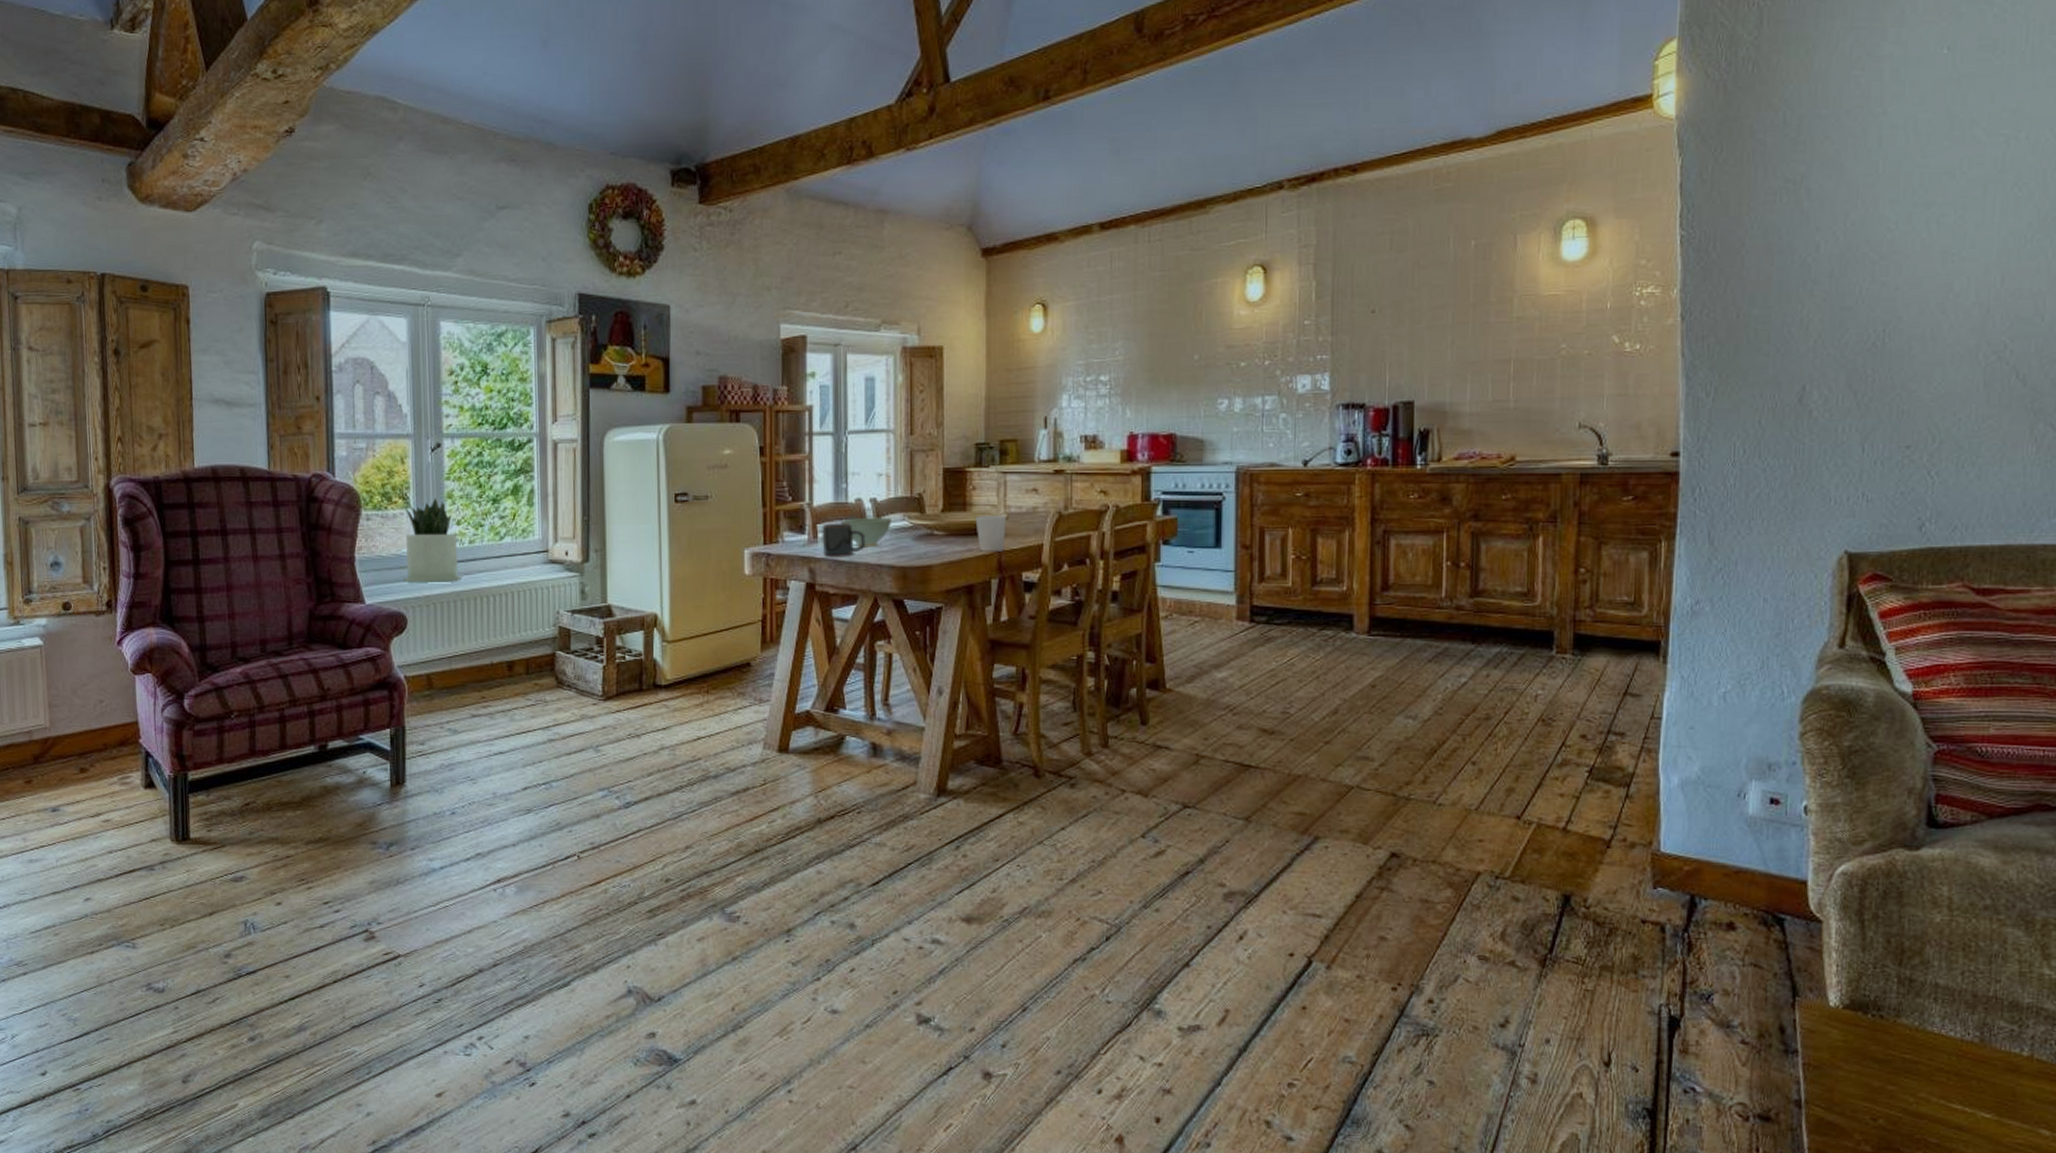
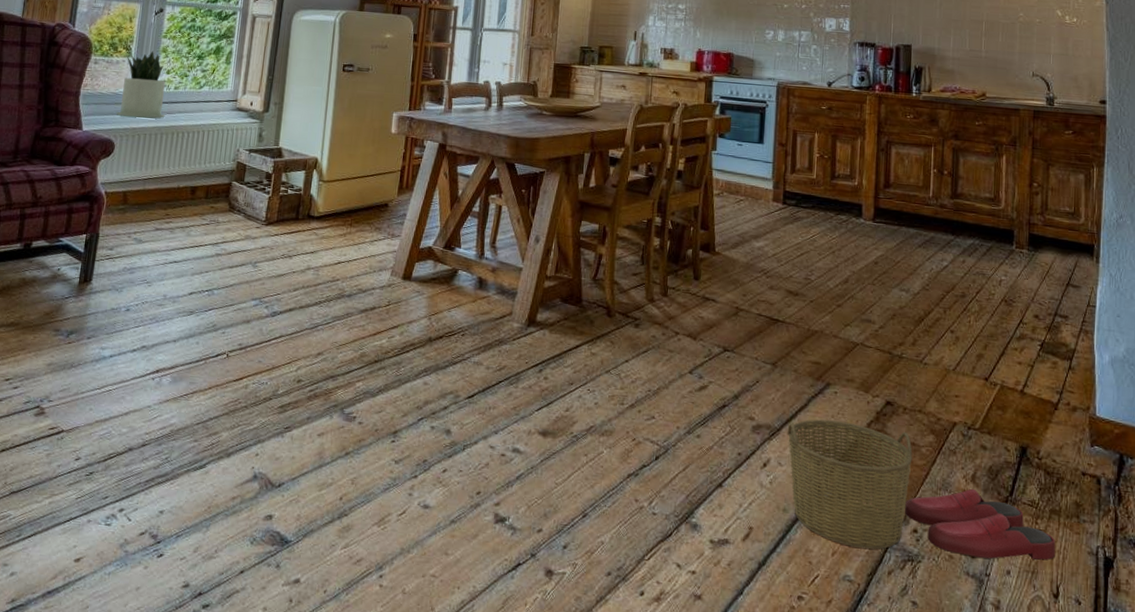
mug: present [822,523,865,558] -> none [455,98,489,126]
bowl: present [841,517,892,547] -> none [471,96,511,120]
dixie cup: present [975,515,1006,552] -> none [576,102,600,132]
basket: none [1267,880,1426,1026] -> present [787,419,913,550]
slippers: none [1416,947,1607,1027] -> present [904,488,1055,560]

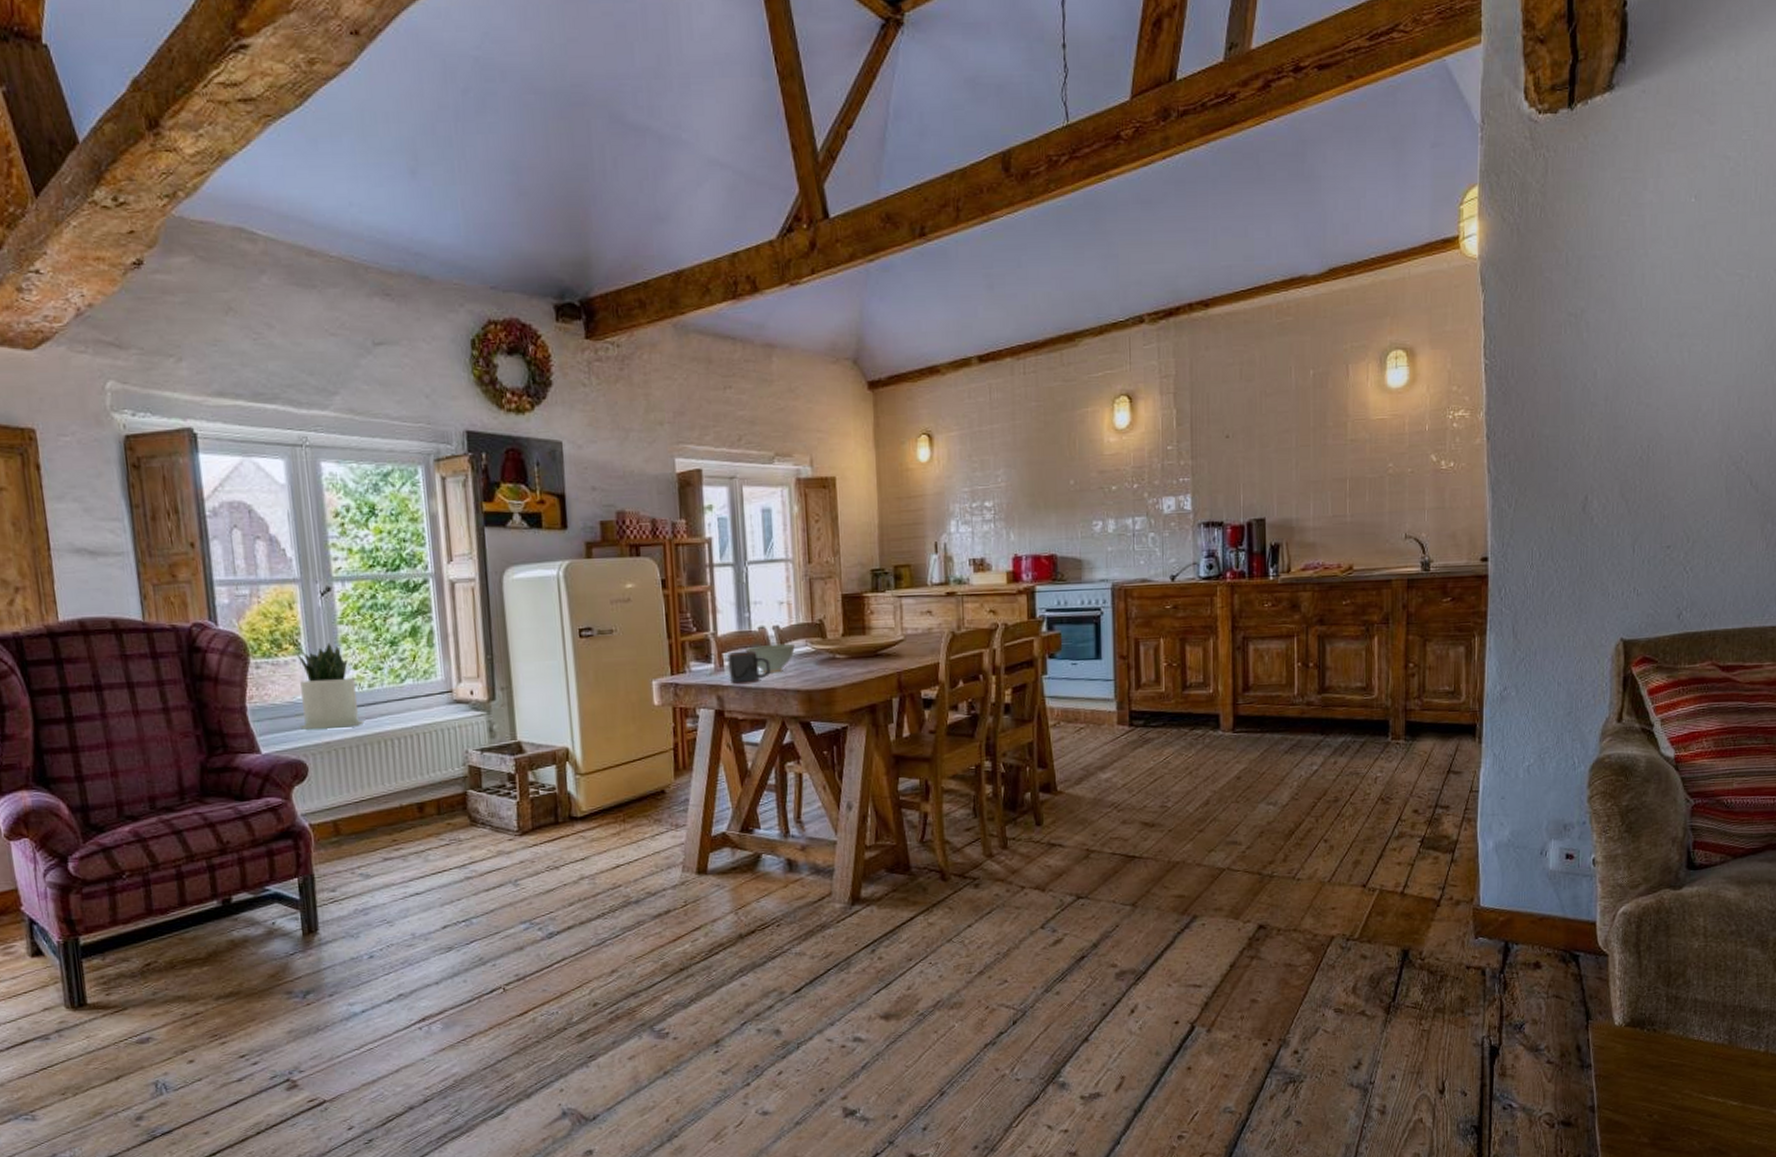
mug: none [455,98,489,126] -> present [727,650,771,685]
bowl: none [471,96,511,120] -> present [745,643,795,674]
basket: present [787,419,913,550] -> none [1154,953,1289,1079]
slippers: present [904,488,1055,560] -> none [1283,1000,1440,1068]

